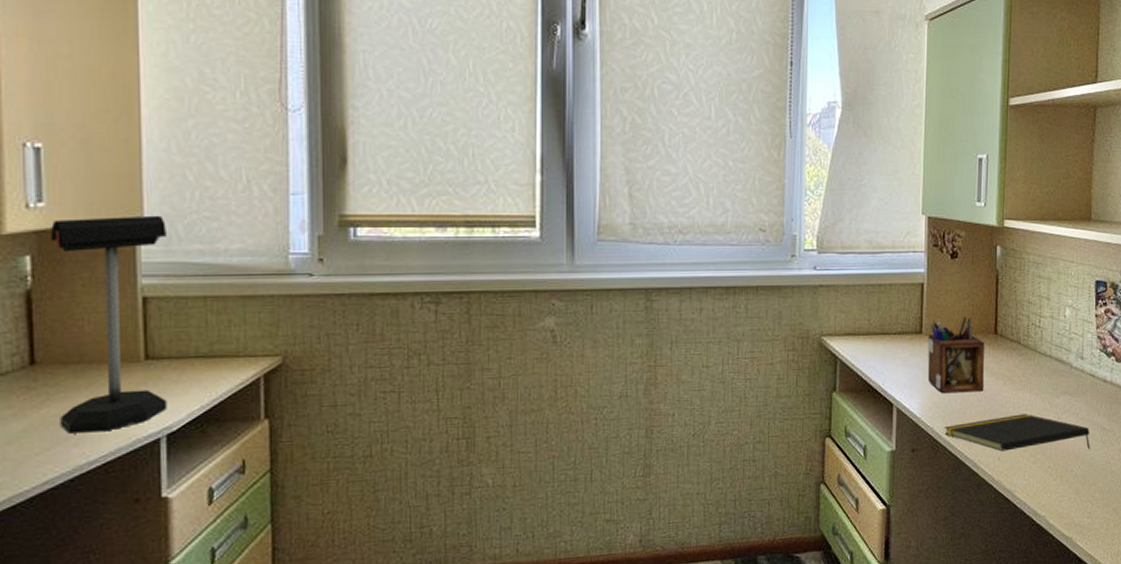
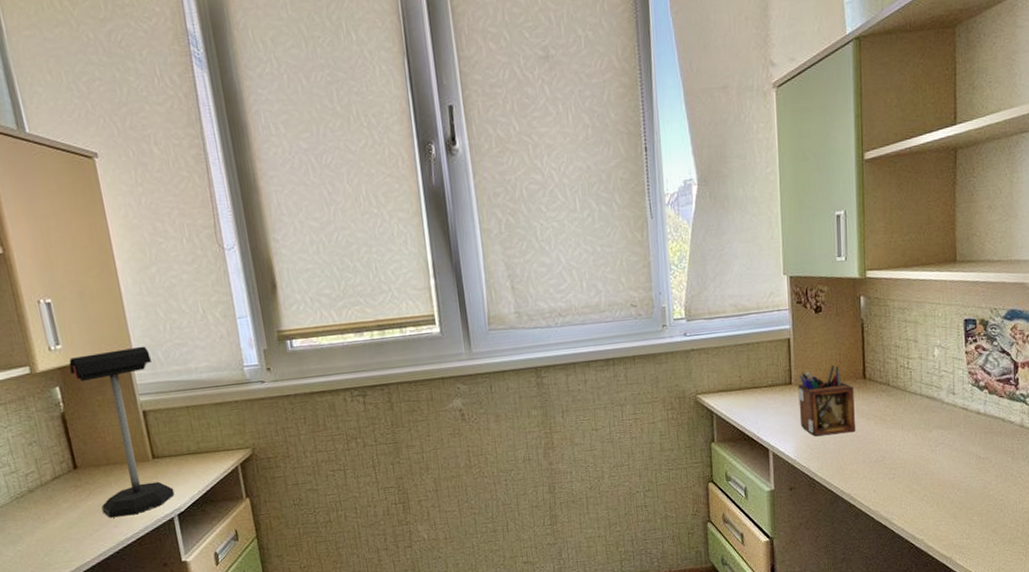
notepad: present [944,414,1090,452] -> none [820,449,966,485]

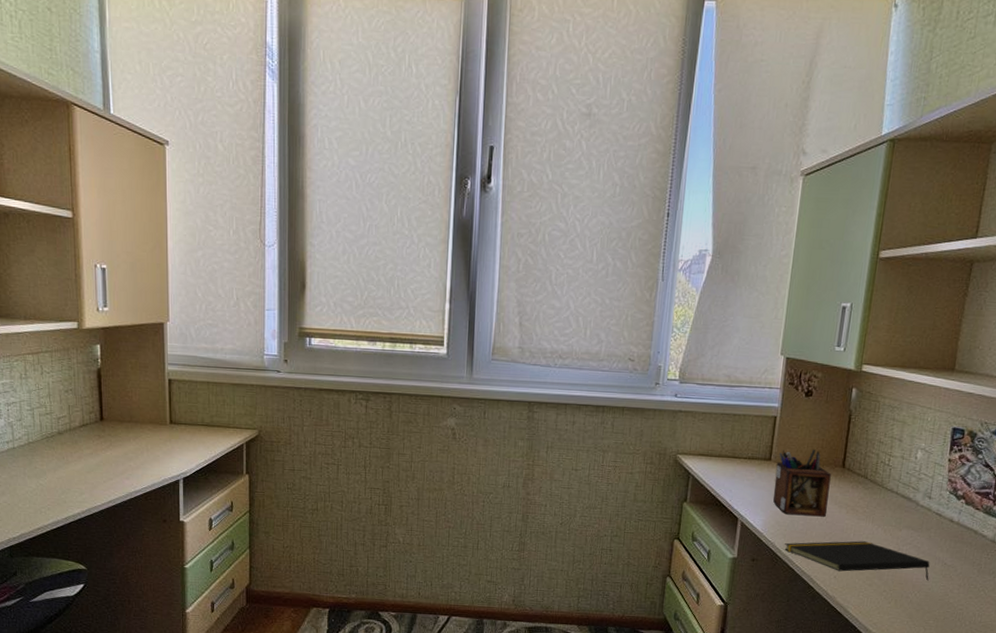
desk lamp: present [69,346,175,518] -> none [112,320,184,471]
notepad: none [820,449,966,485] -> present [784,541,930,581]

